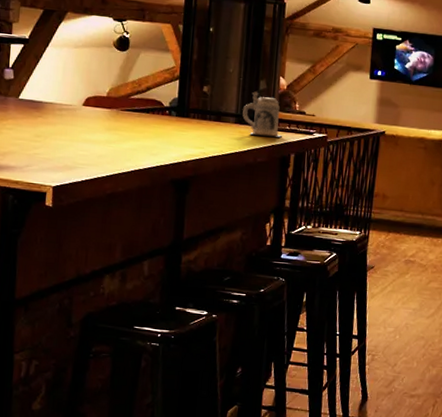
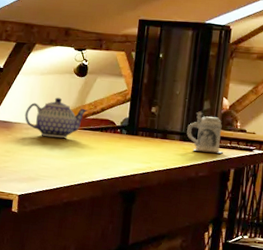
teapot: none [57,73,132,121] -> present [24,97,89,138]

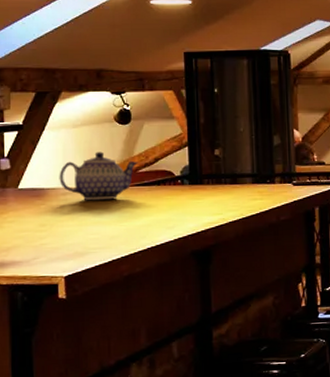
beer mug: present [187,110,223,154] -> none [259,147,303,193]

